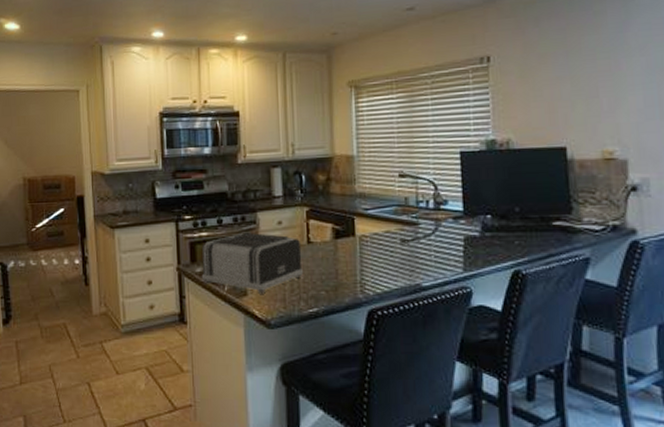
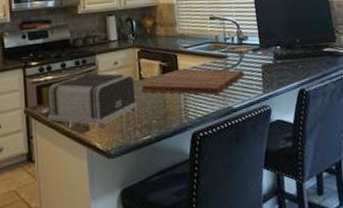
cutting board: none [309,234,440,268] -> present [141,69,245,95]

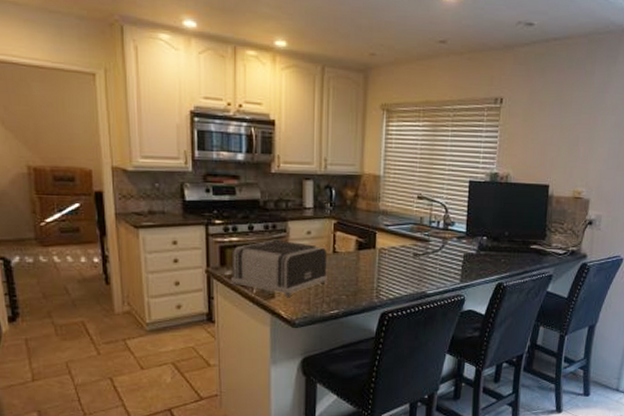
cutting board: present [141,69,245,95] -> none [334,247,444,278]

